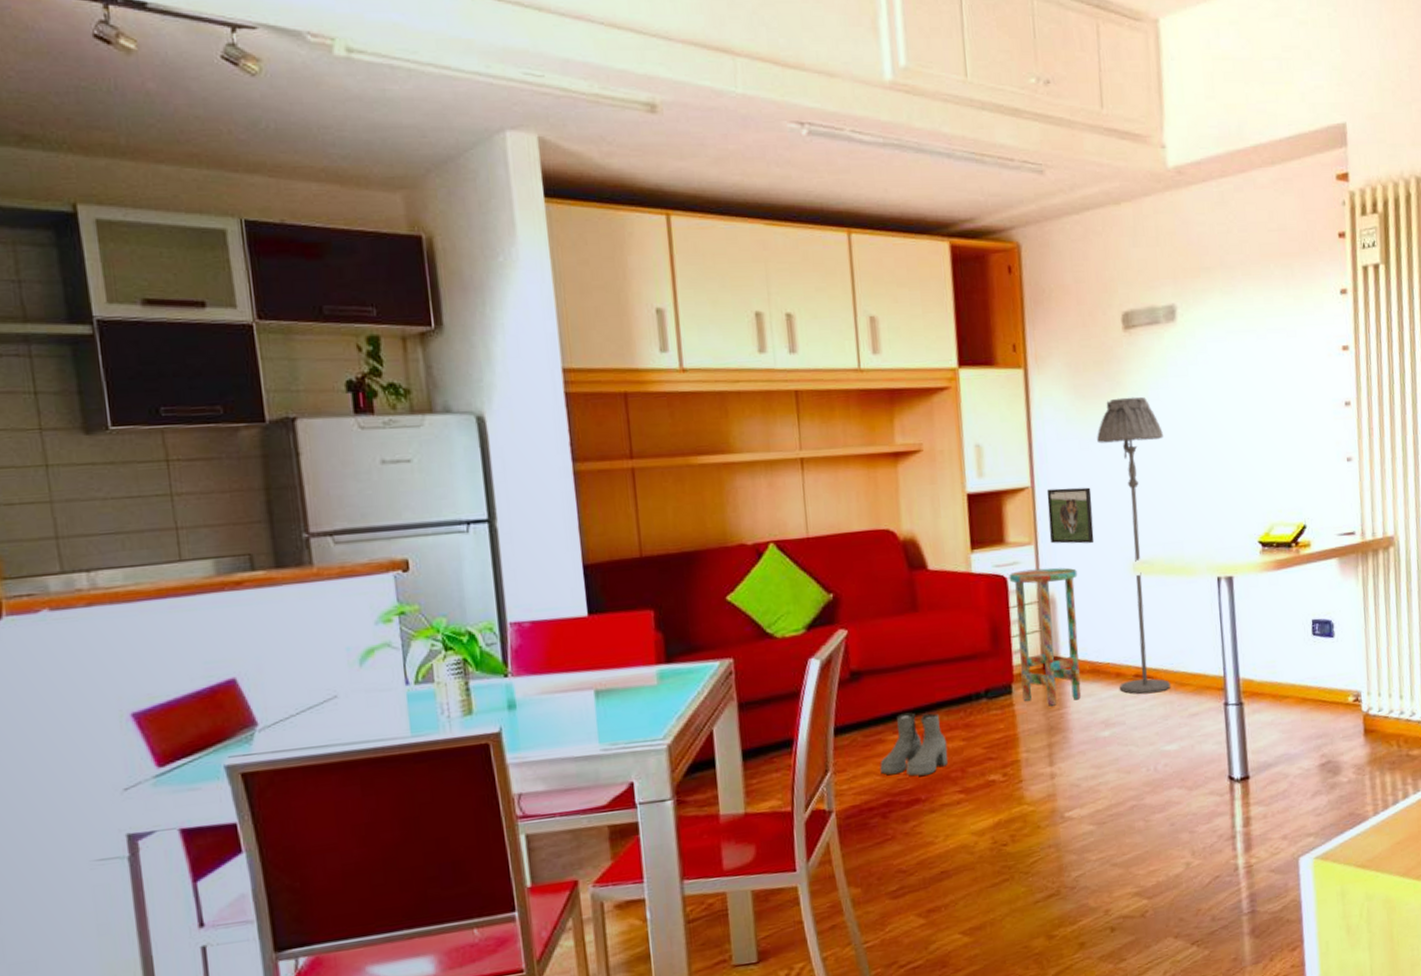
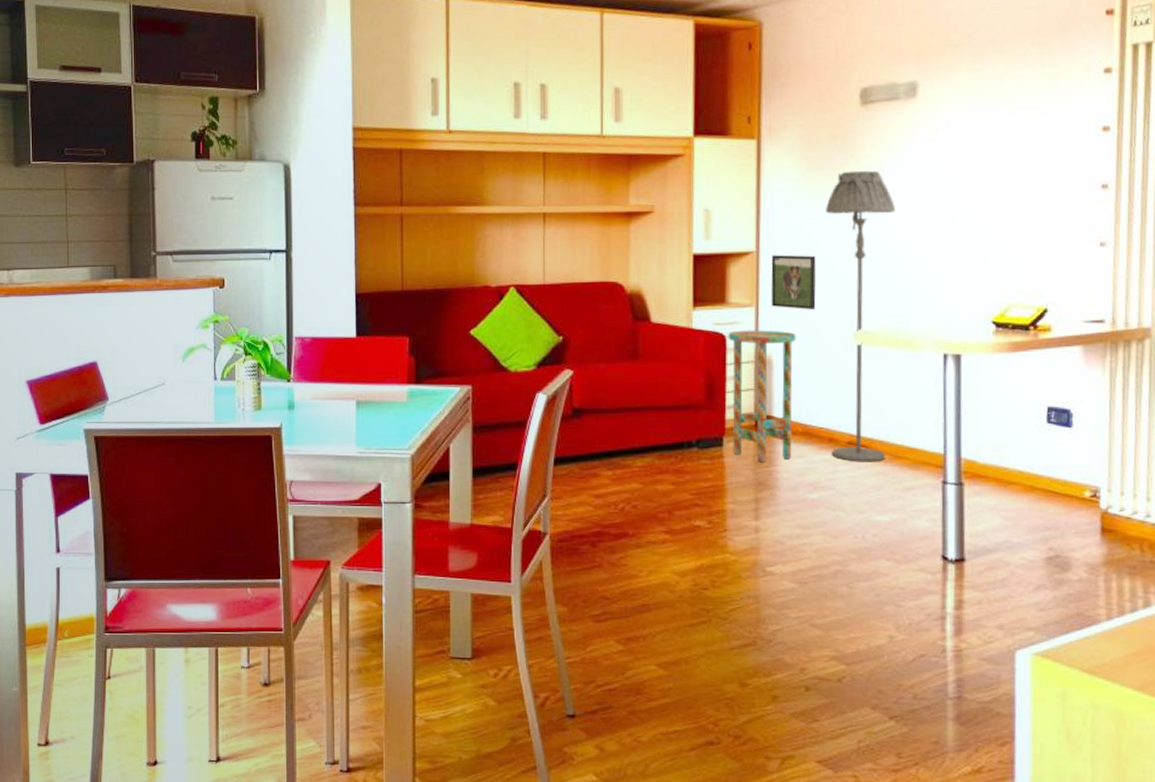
boots: present [880,712,948,777] -> none [593,452,657,512]

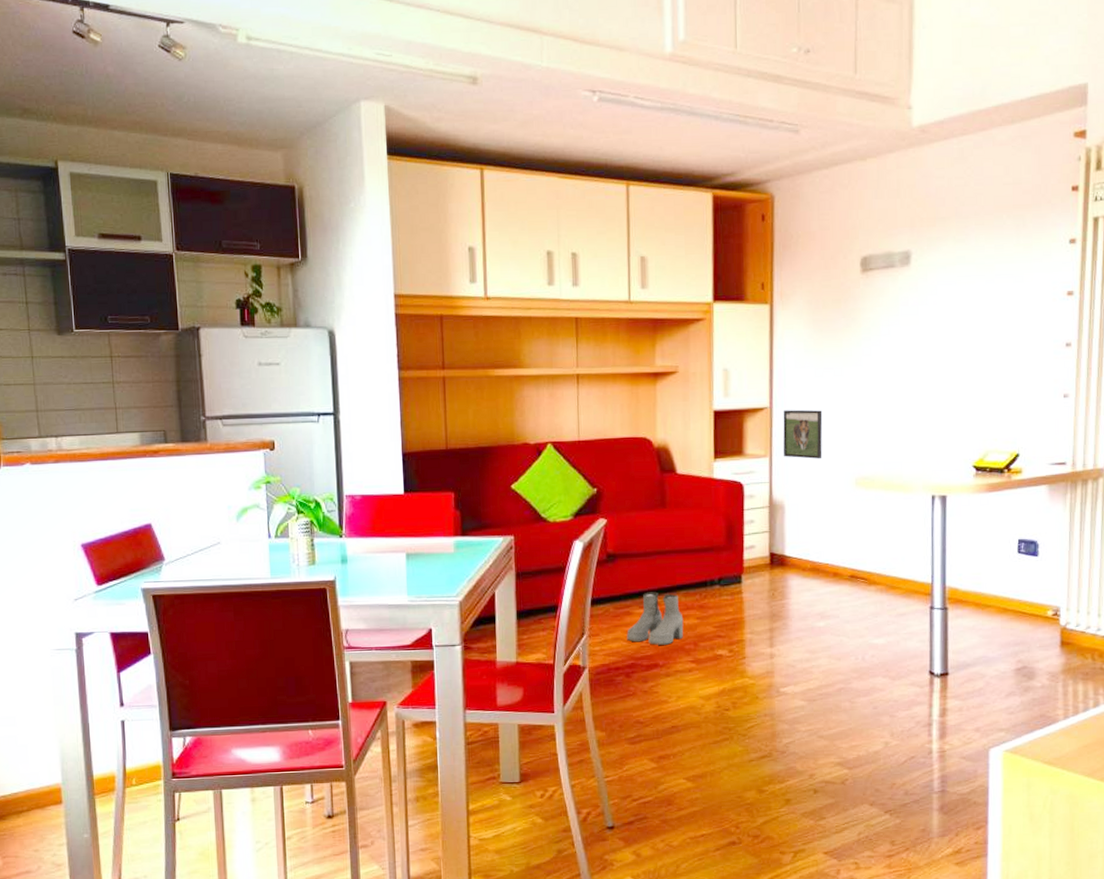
boots: none [593,452,657,512] -> present [627,592,684,645]
side table: present [728,330,796,463] -> none [745,478,805,596]
floor lamp: present [826,170,895,462] -> none [831,332,891,593]

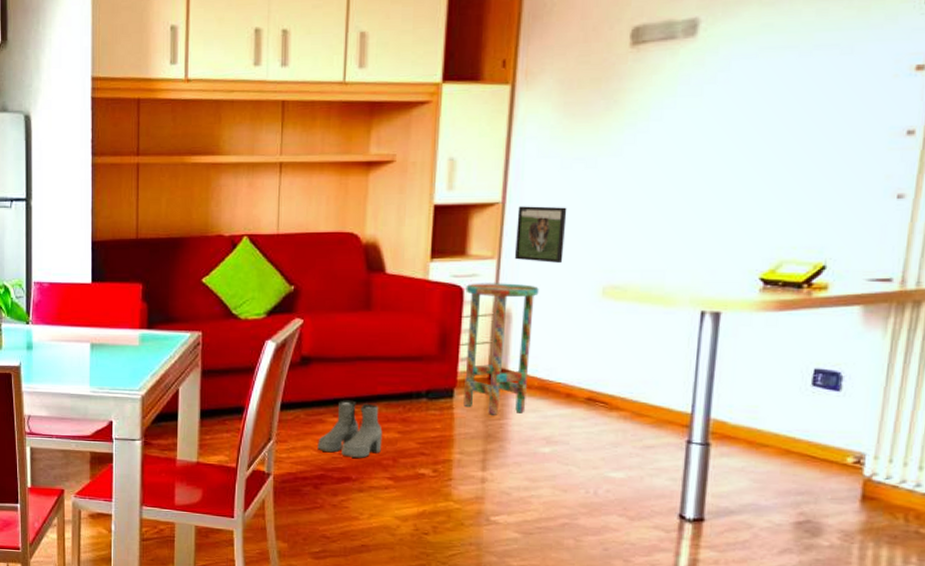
side table: none [745,478,805,596] -> present [464,283,539,415]

